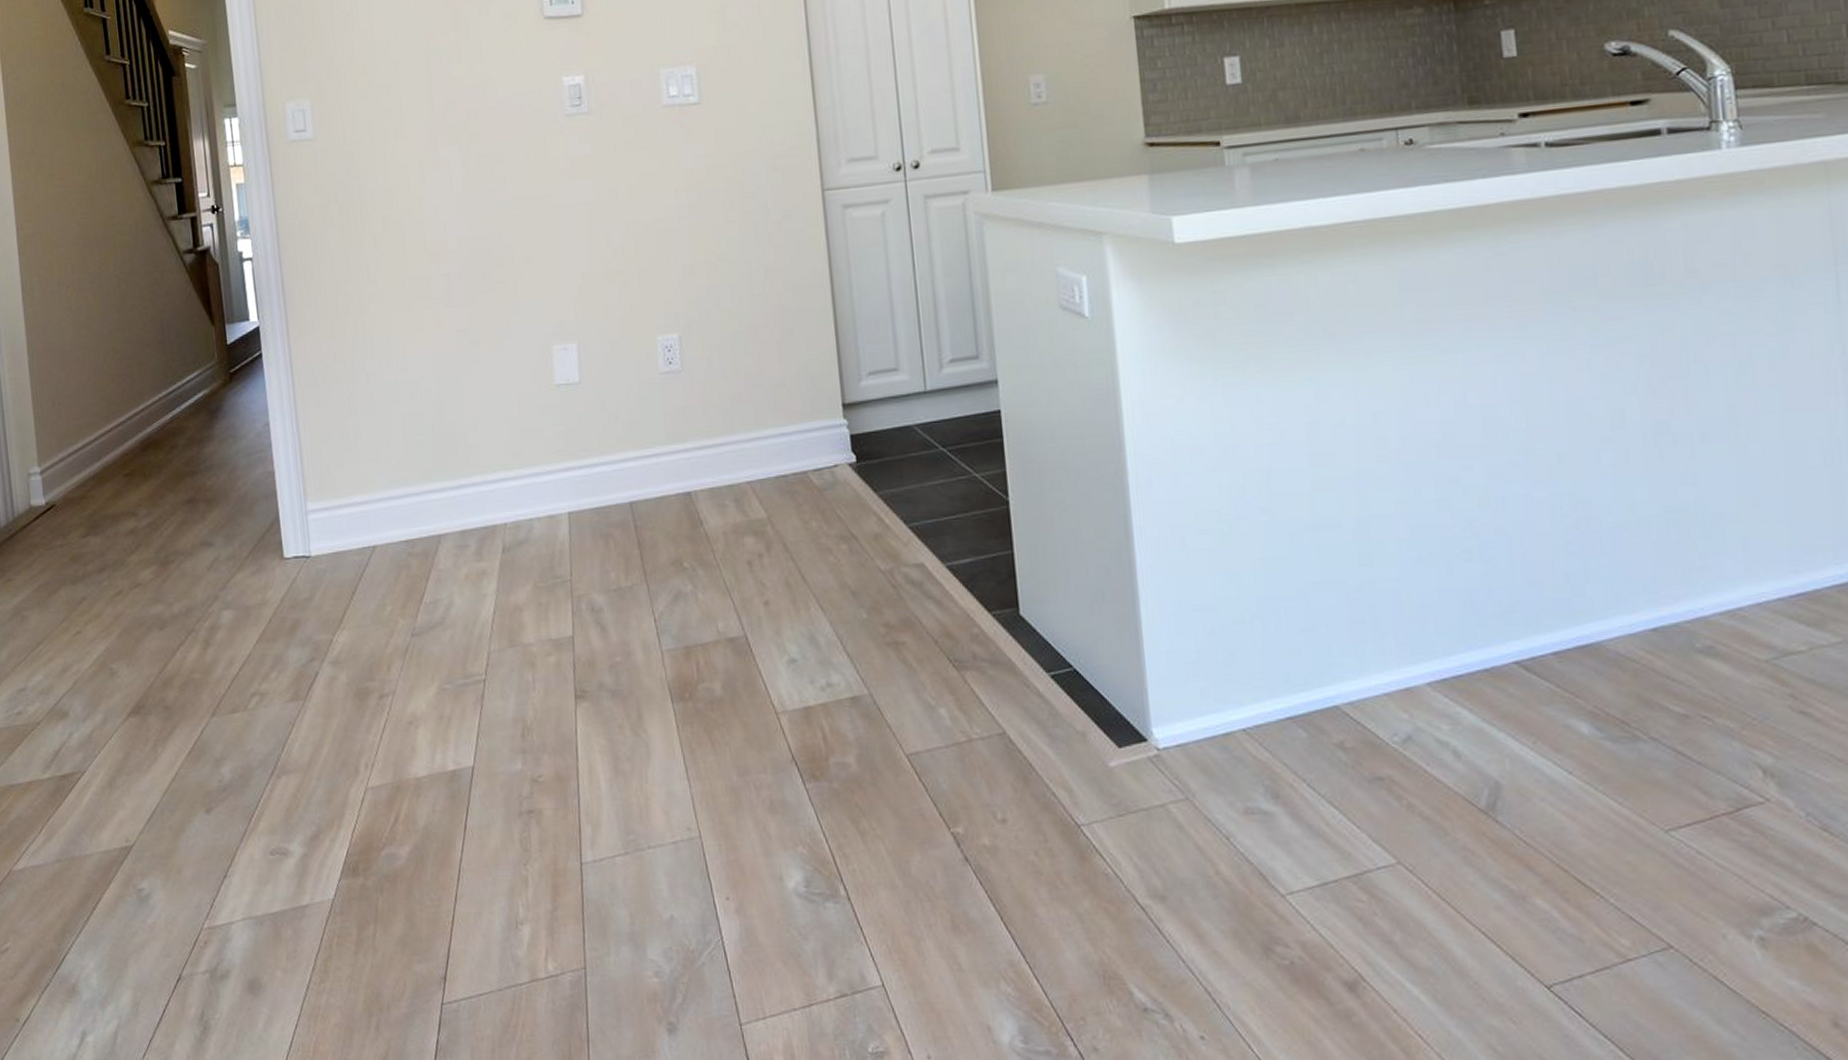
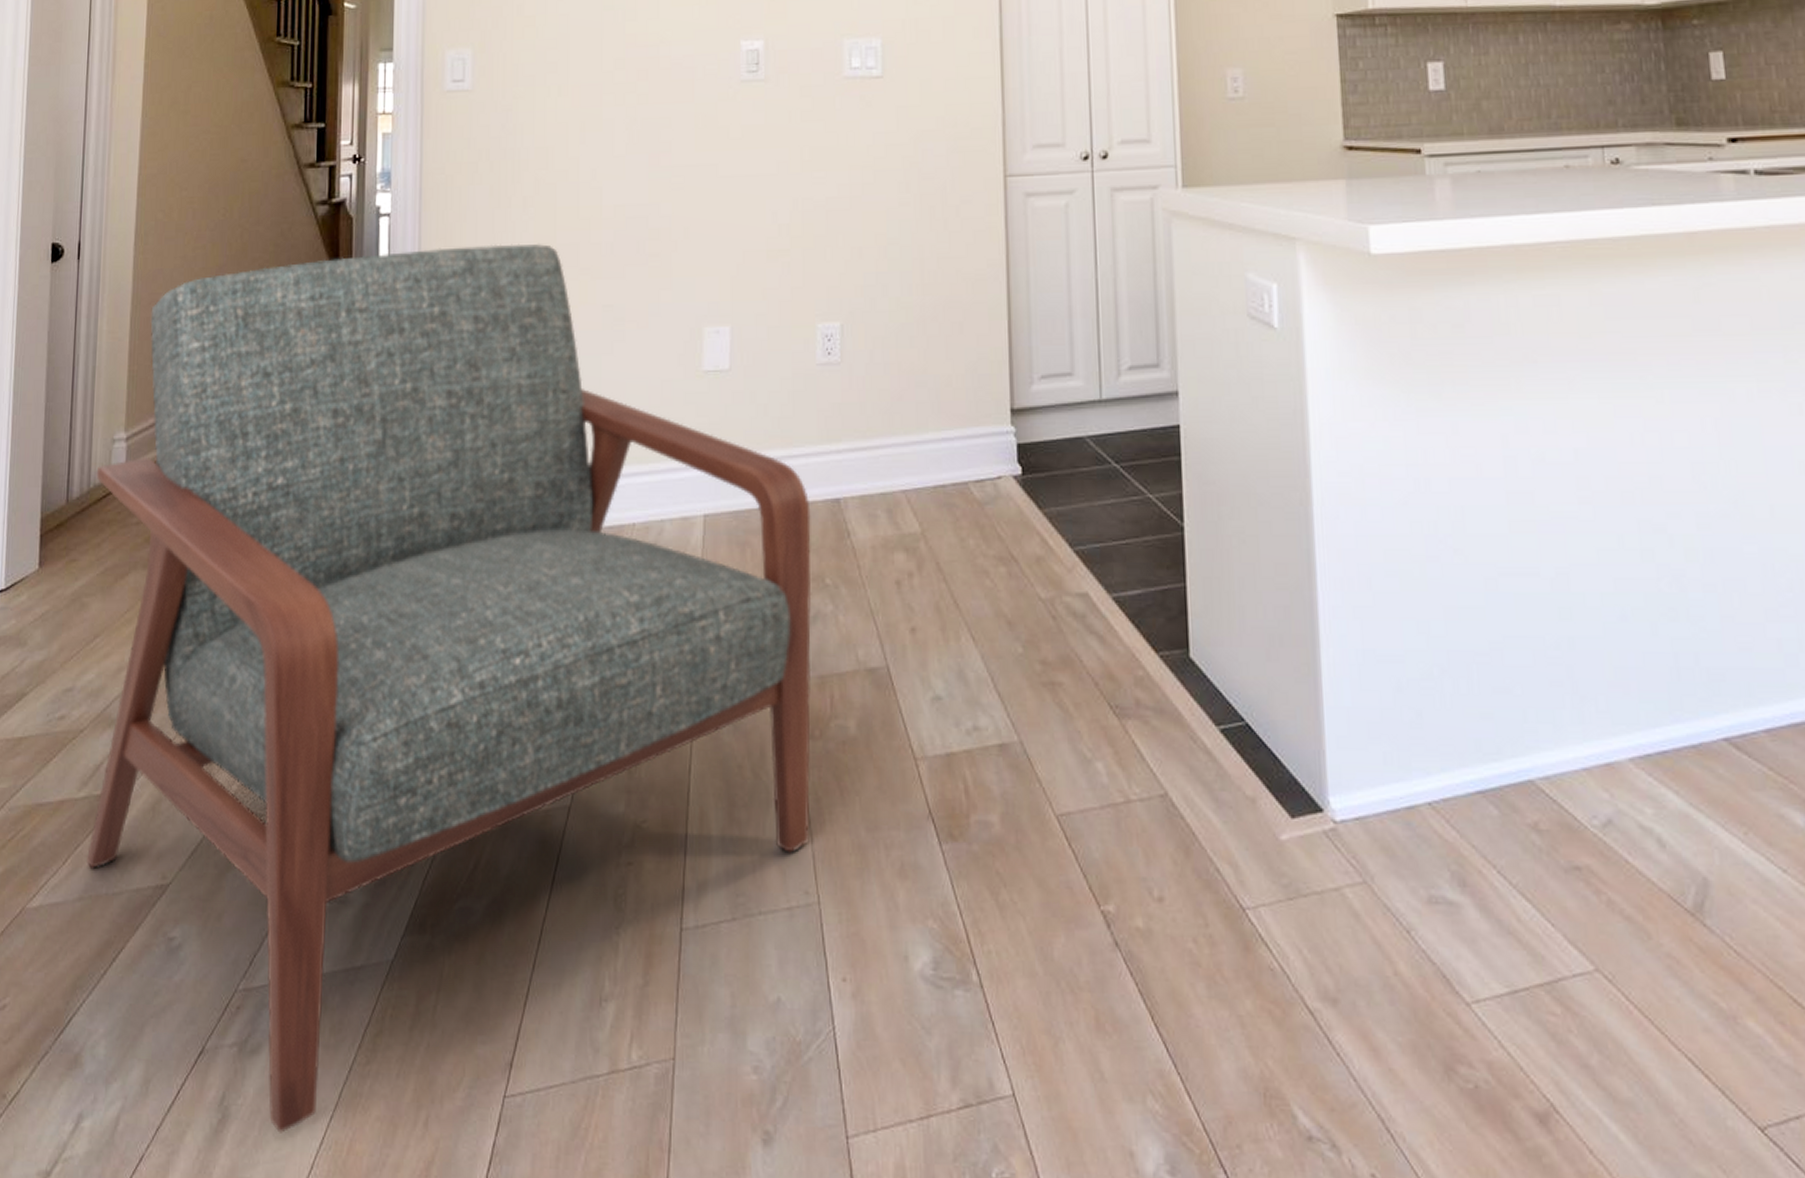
chair: none [18,277,688,1040] -> present [87,243,812,1133]

